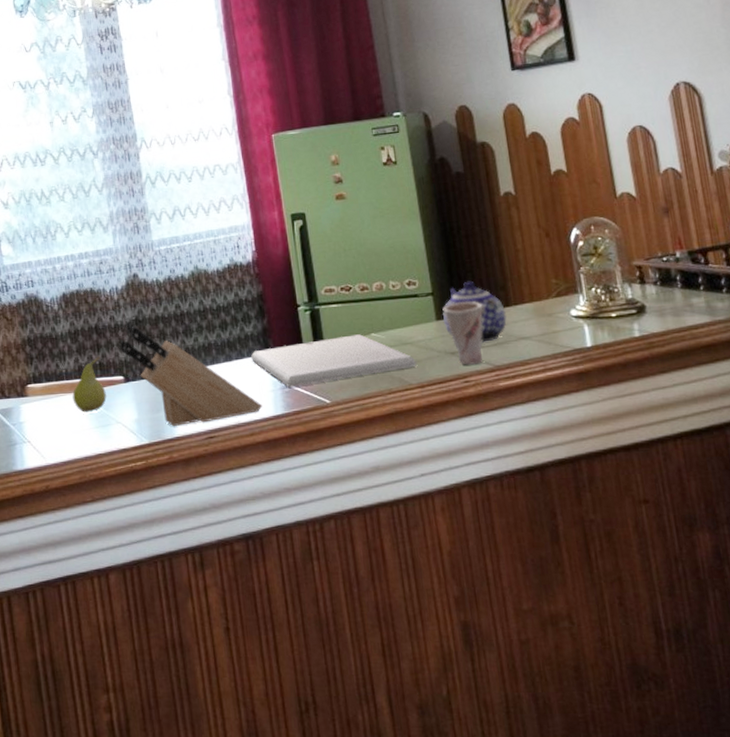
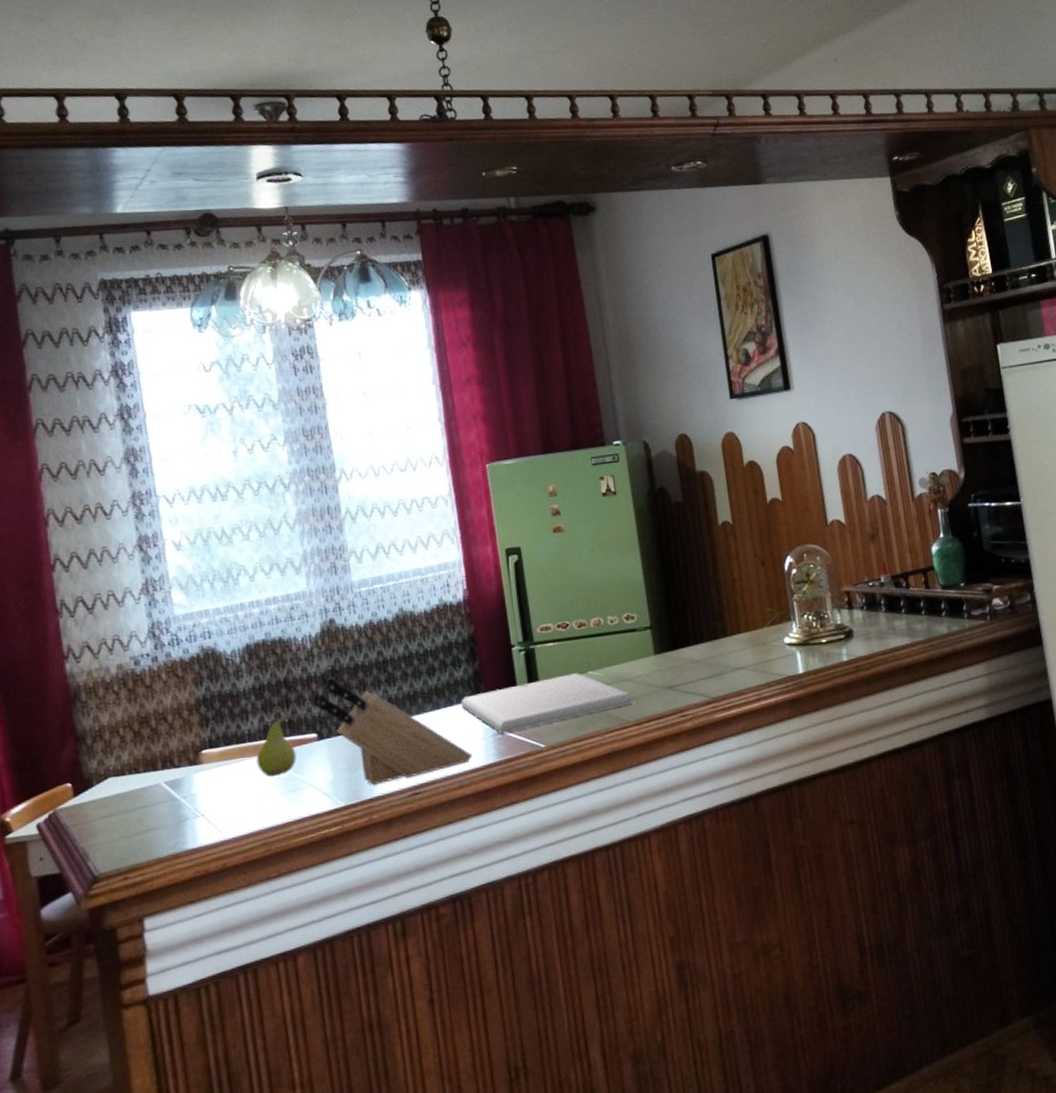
cup: present [442,301,483,365] -> none [660,633,701,699]
teapot: present [443,280,507,343] -> none [661,612,723,675]

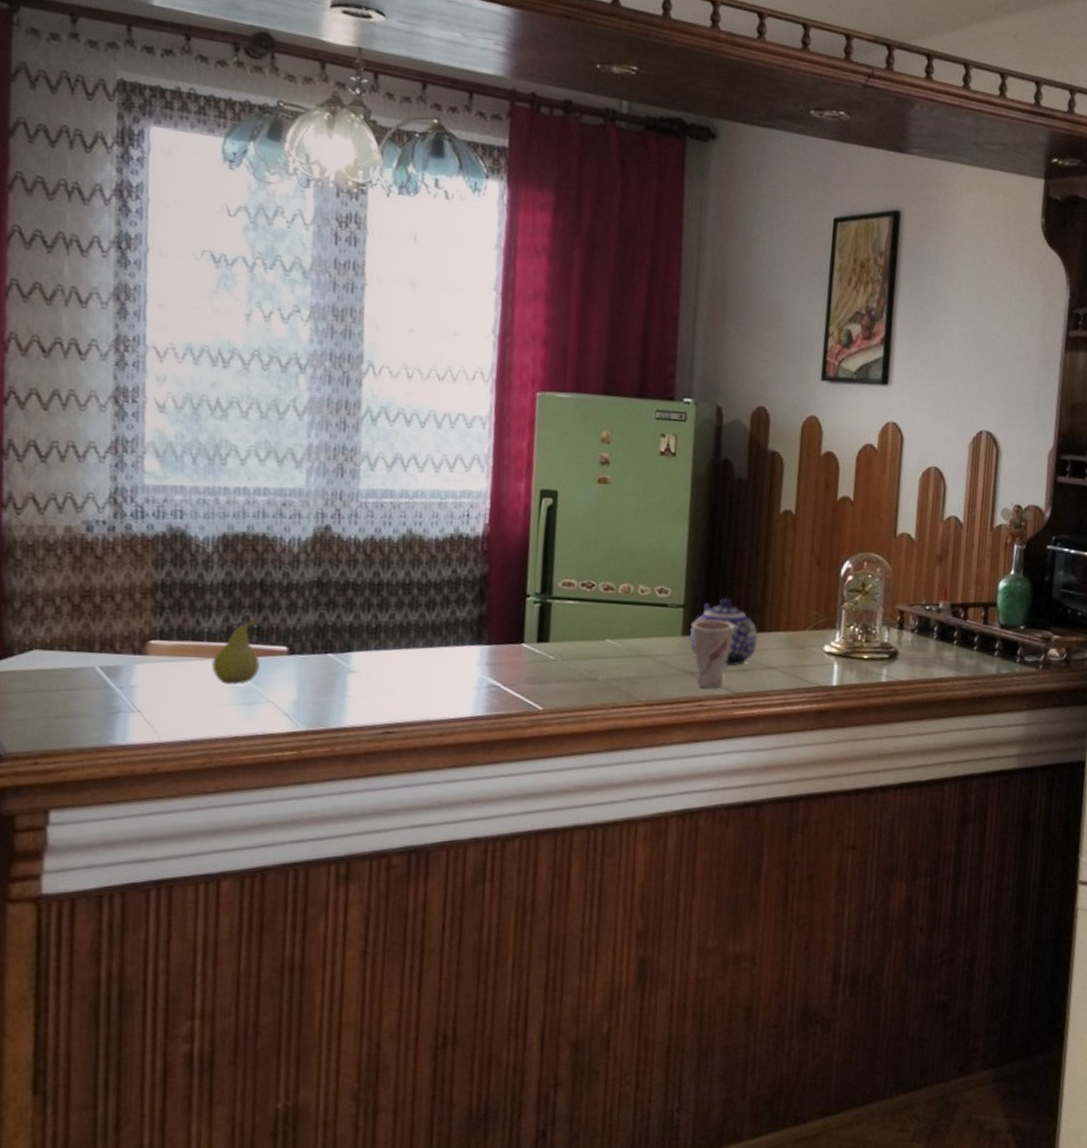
knife block: present [313,672,473,785] -> none [289,581,461,715]
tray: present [461,673,634,734] -> none [458,637,650,687]
cup: none [660,633,701,699] -> present [691,619,735,689]
teapot: none [661,612,723,675] -> present [689,598,758,667]

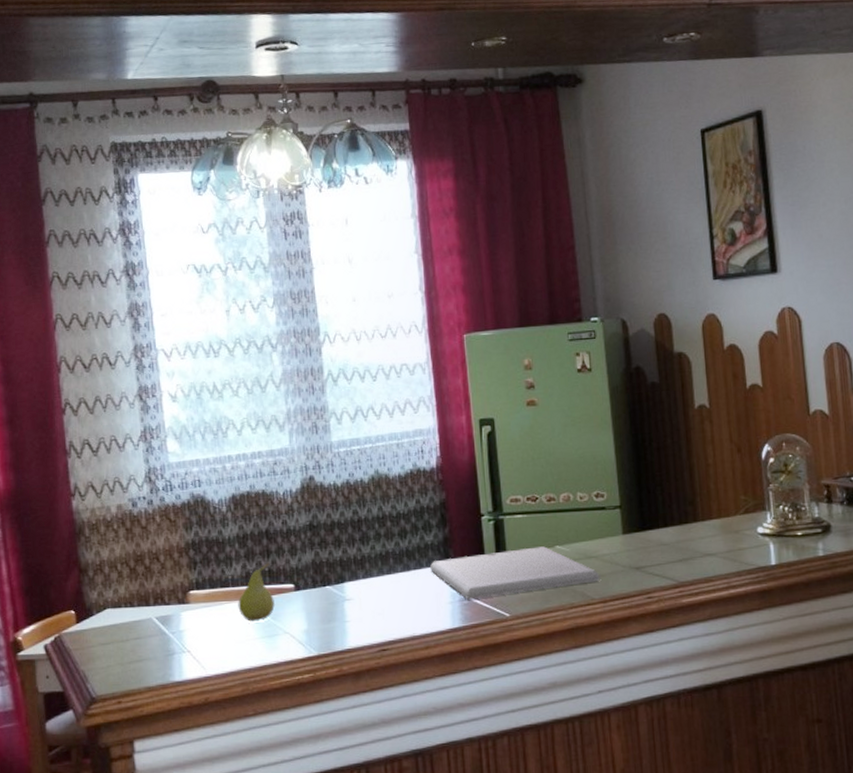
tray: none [458,637,650,687] -> present [430,546,600,600]
teapot: present [689,598,758,667] -> none [629,494,693,558]
cup: present [691,619,735,689] -> none [629,515,671,581]

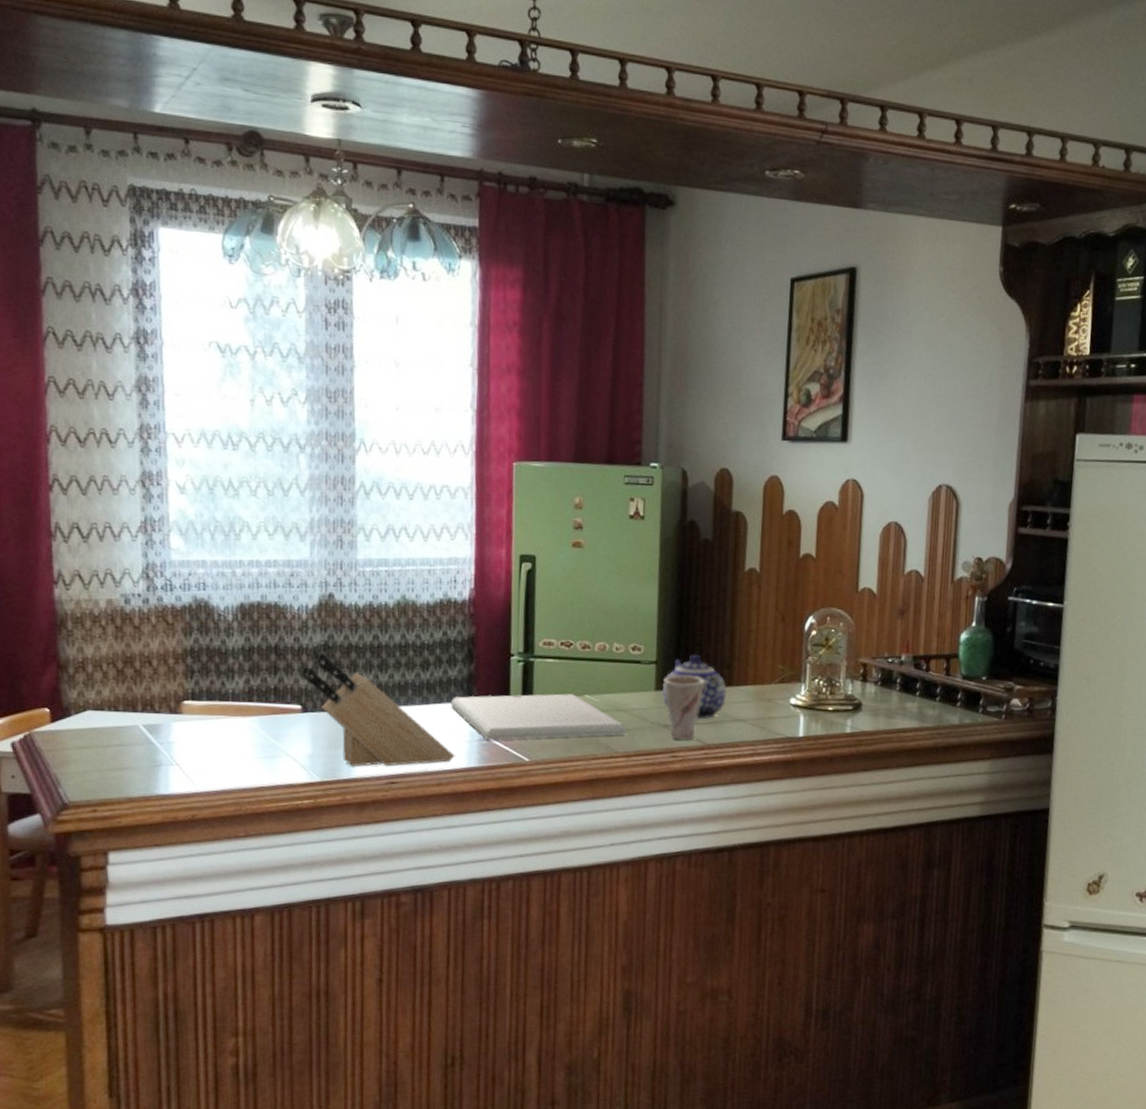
fruit: present [238,562,275,623] -> none [237,679,278,741]
knife block: none [291,526,440,637] -> present [301,645,455,766]
teapot: none [629,494,693,558] -> present [661,654,727,719]
cup: none [629,515,671,581] -> present [663,674,705,741]

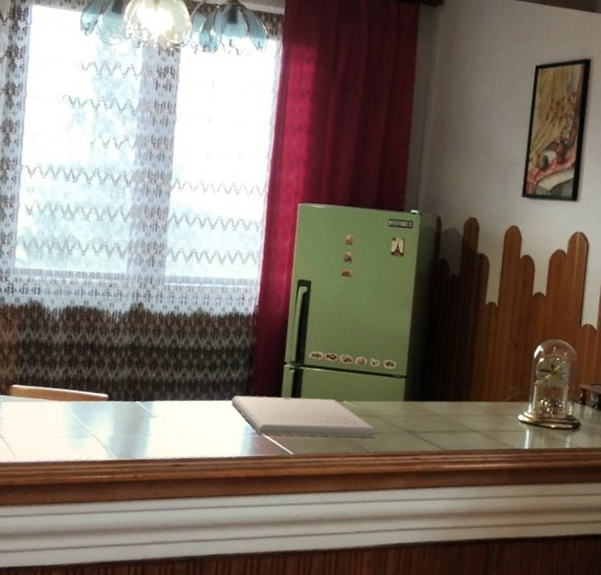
knife block: present [301,645,455,766] -> none [110,345,232,451]
teapot: present [661,654,727,719] -> none [409,372,465,428]
cup: present [663,674,705,741] -> none [411,388,447,446]

